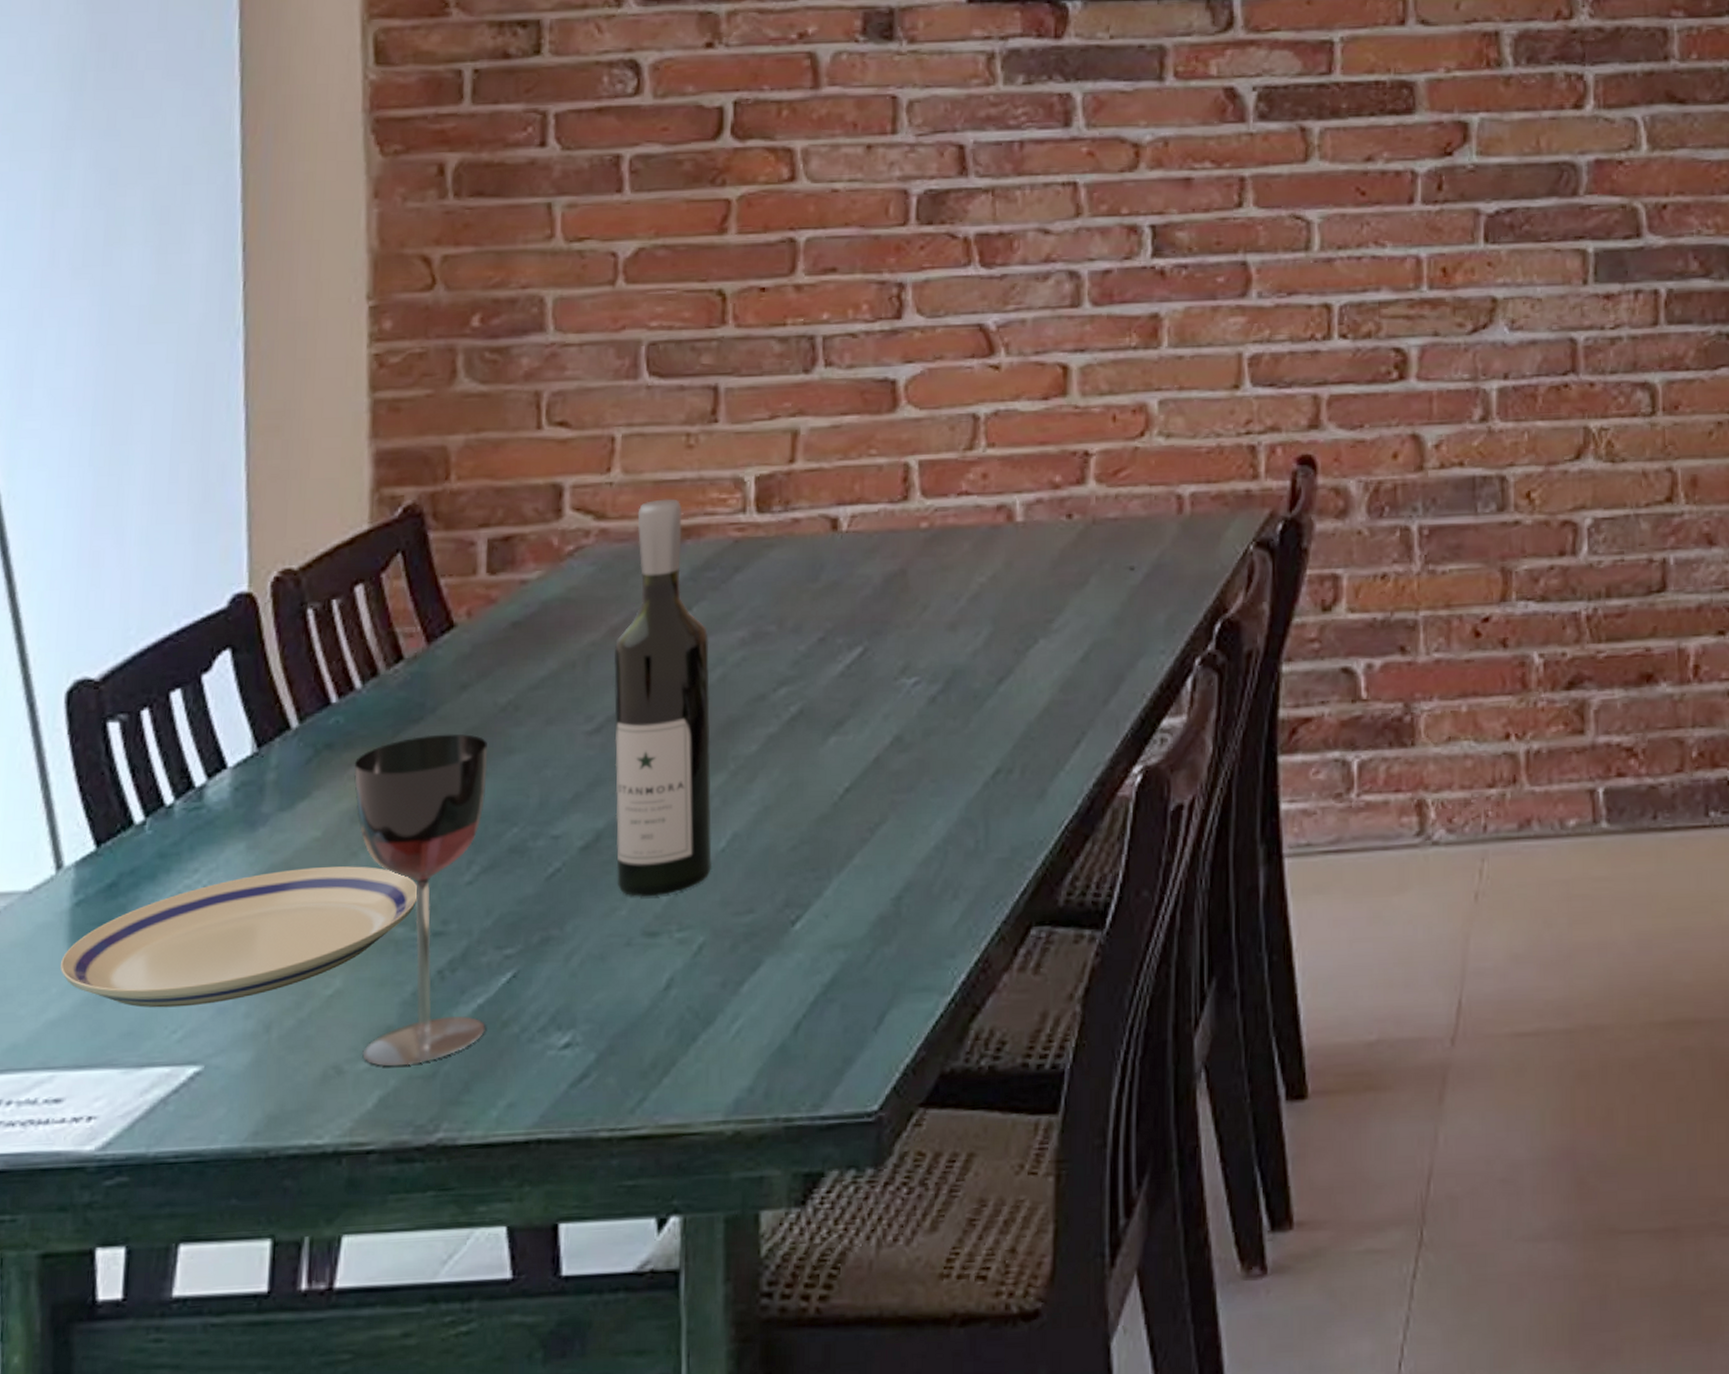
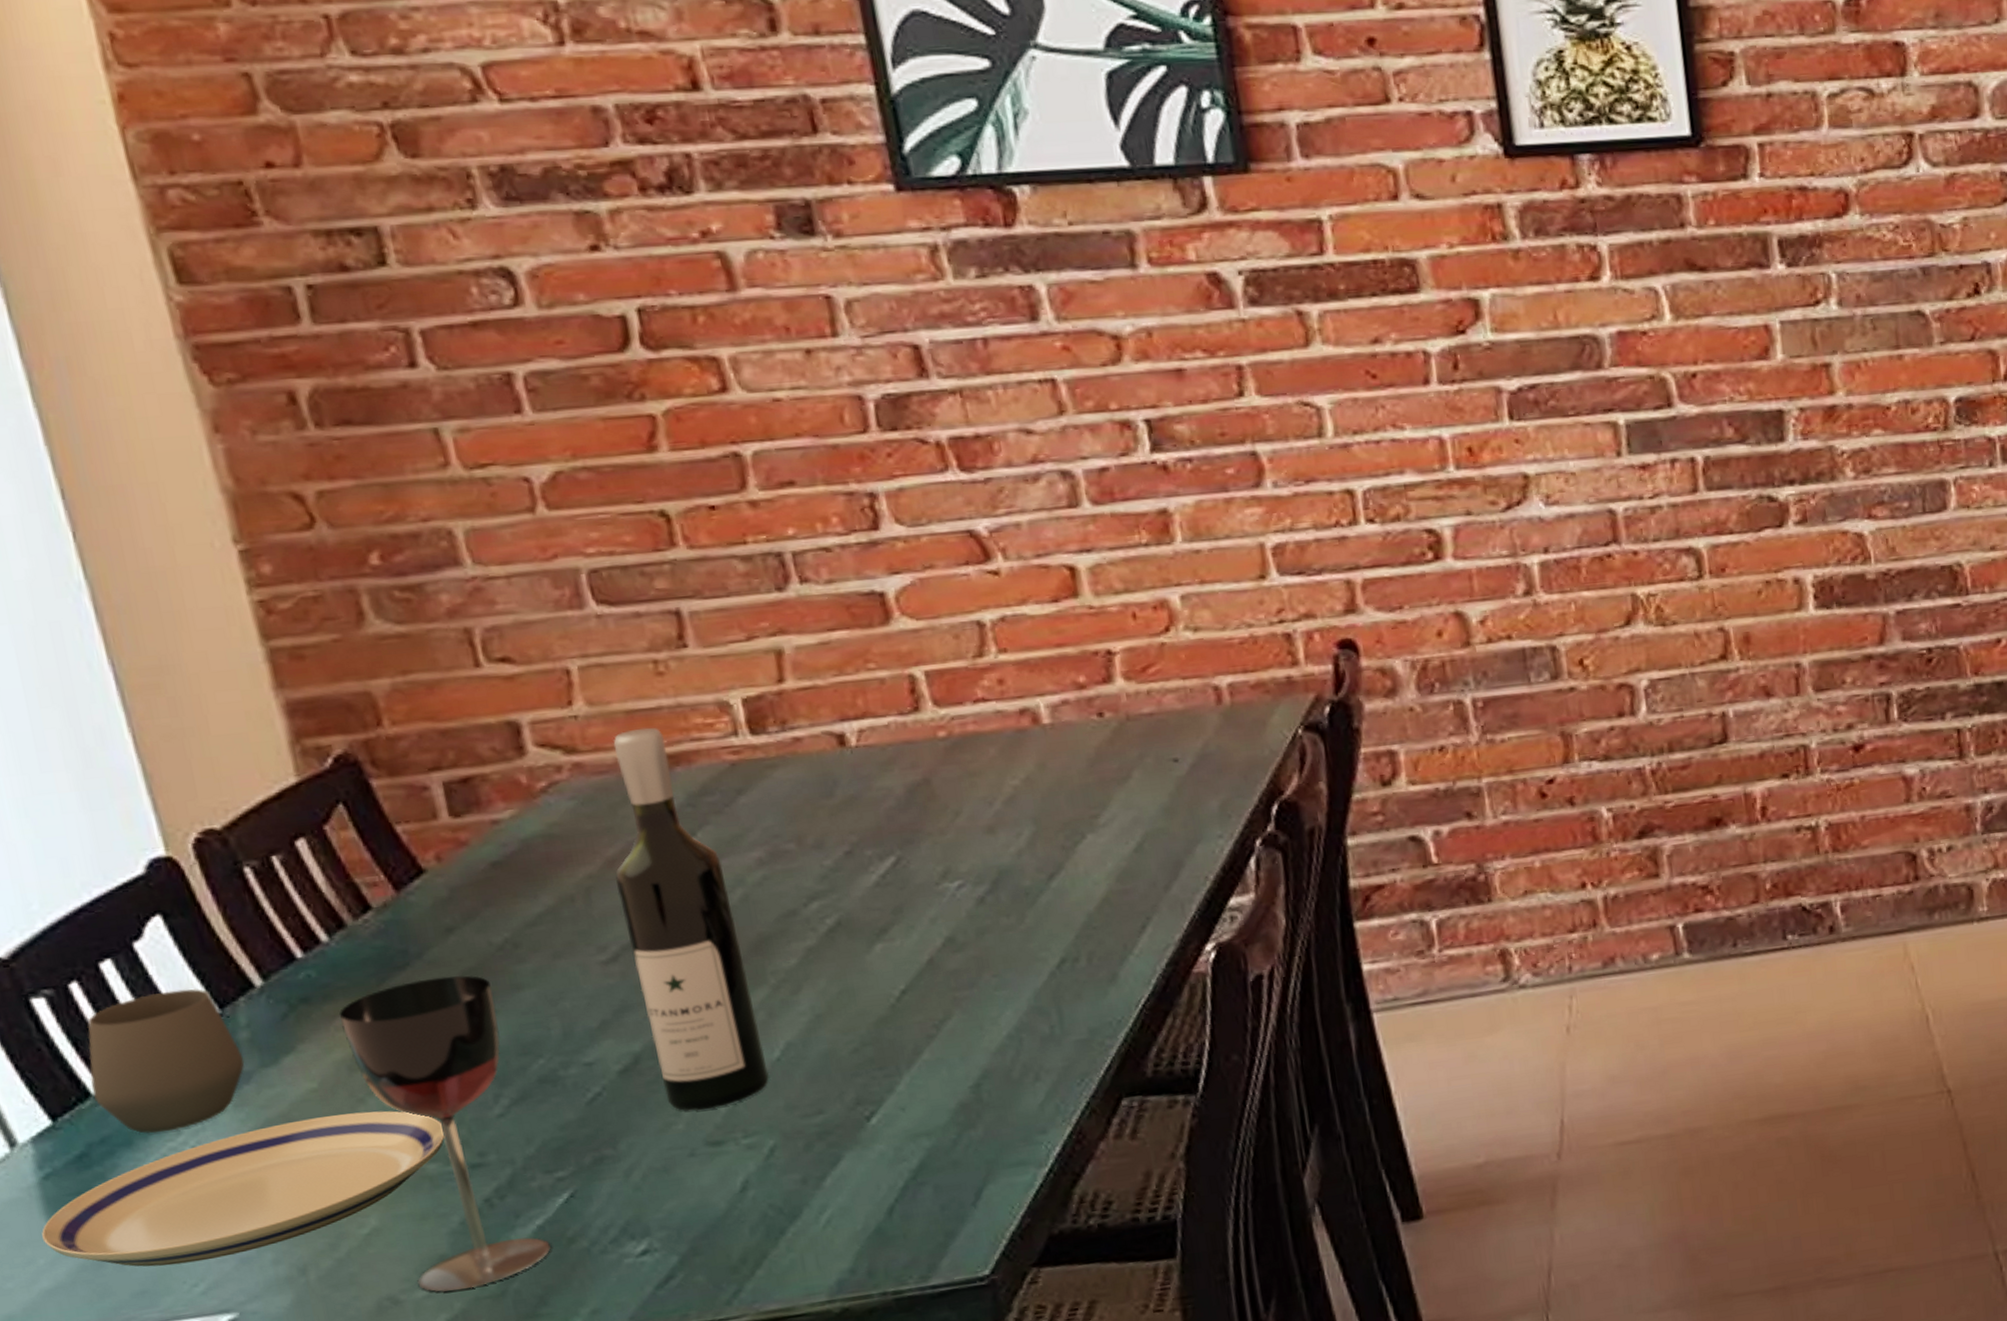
cup: none [135,725,266,869] -> present [87,989,245,1134]

